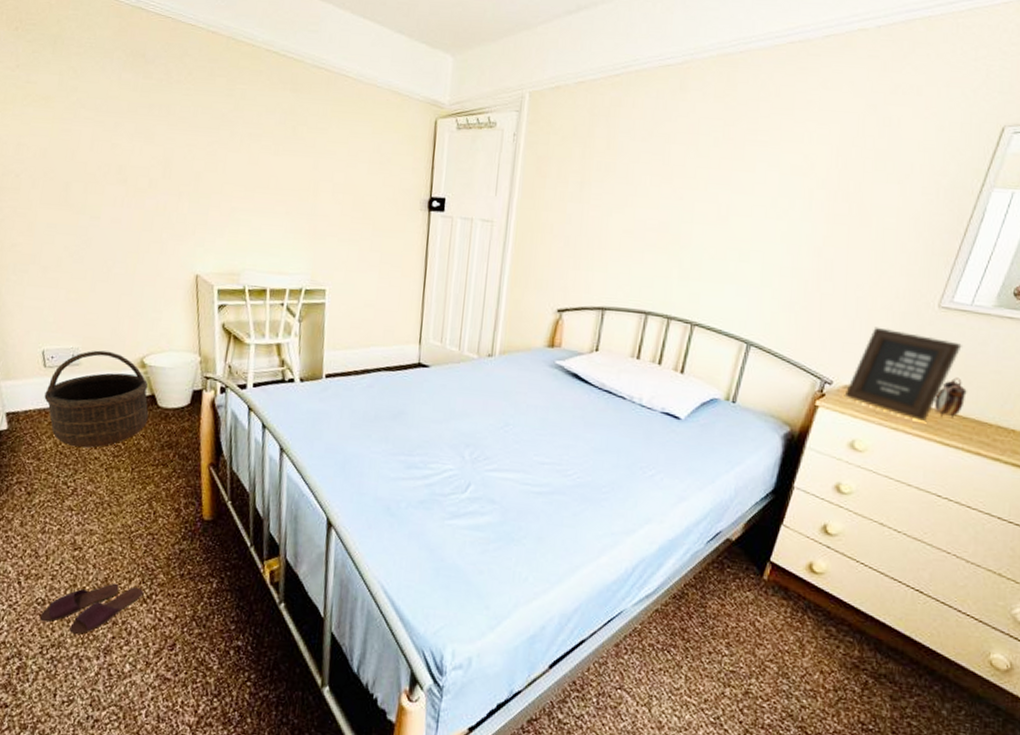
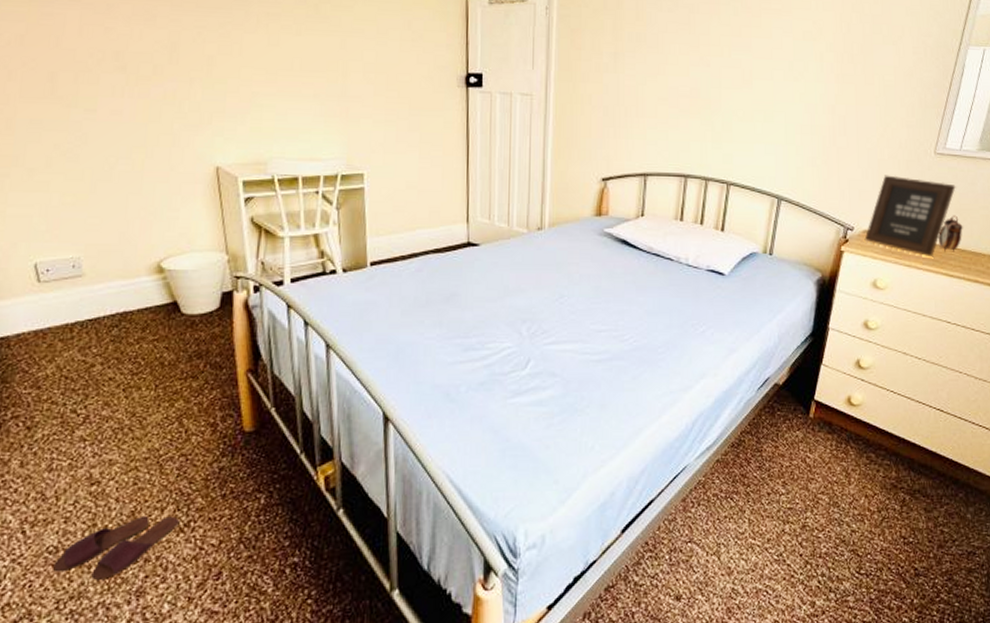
basket: present [44,350,149,448] -> none [40,258,171,369]

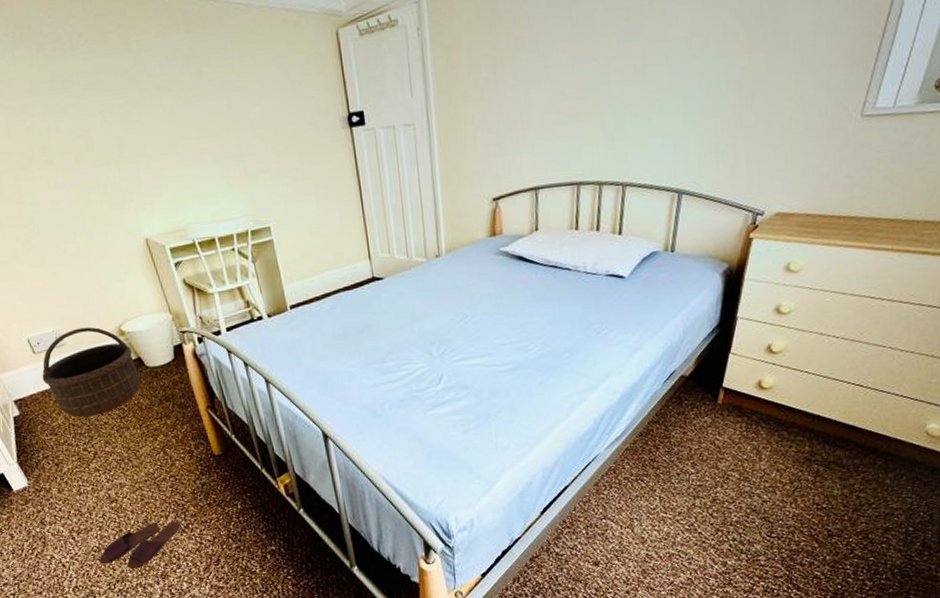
basket: none [40,258,171,369] -> present [42,327,141,418]
picture frame: present [864,175,956,257] -> none [776,147,886,232]
alarm clock: present [939,215,963,252] -> none [863,182,893,225]

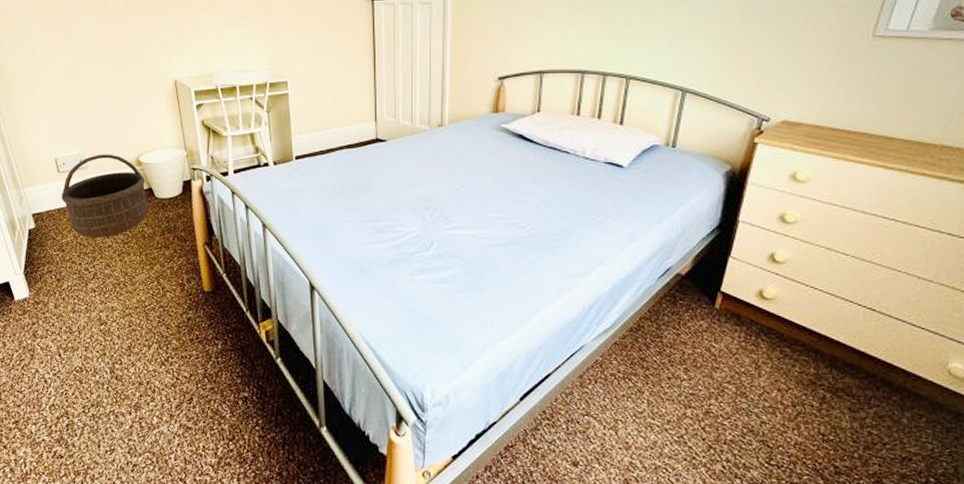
slippers: present [99,521,181,568] -> none [80,350,162,395]

